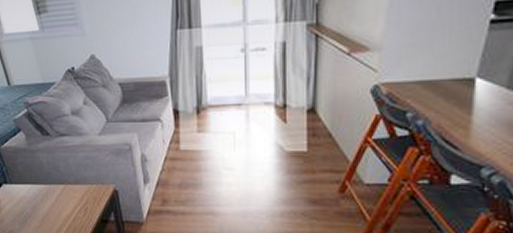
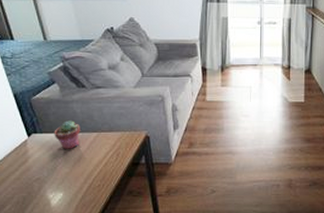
potted succulent: none [22,171,48,202] -> present [54,121,81,149]

